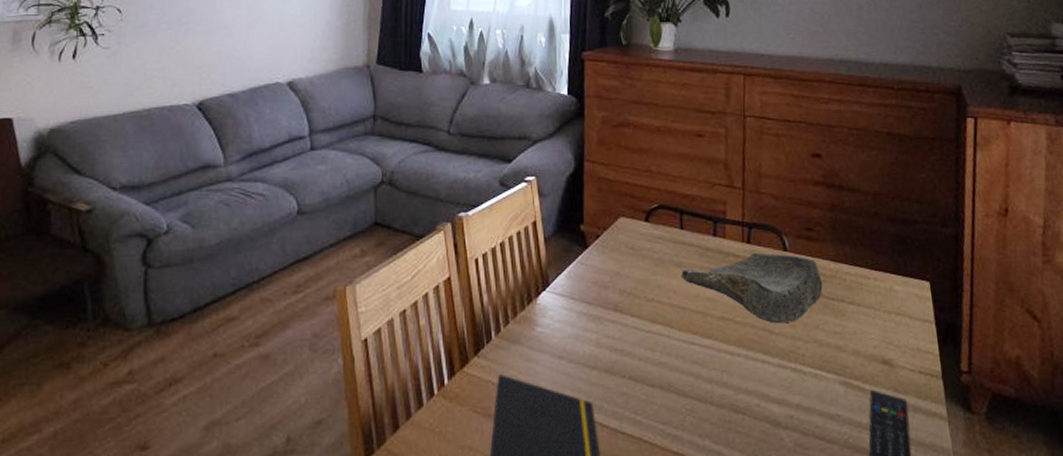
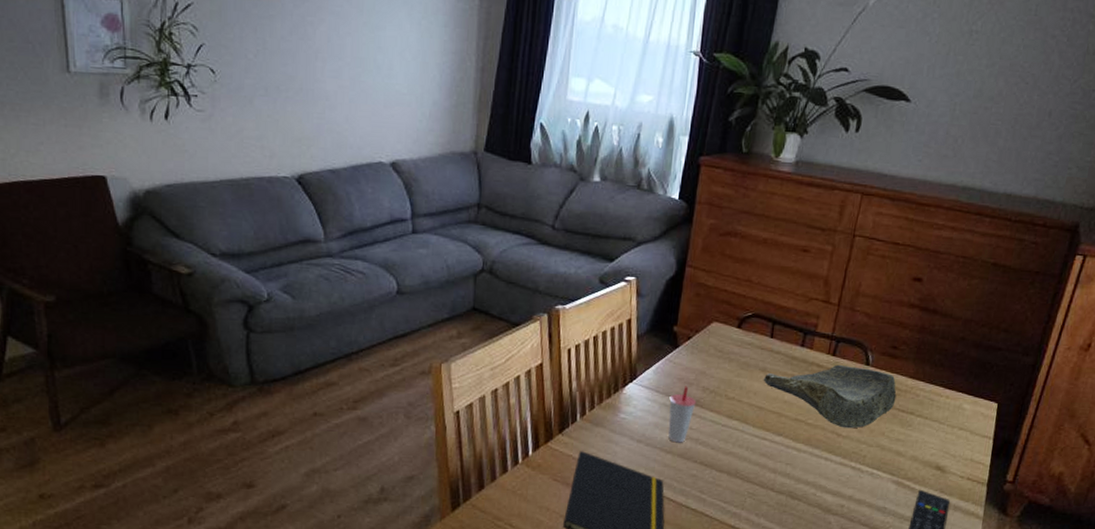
cup: none [586,290,615,356] -> present [668,386,697,443]

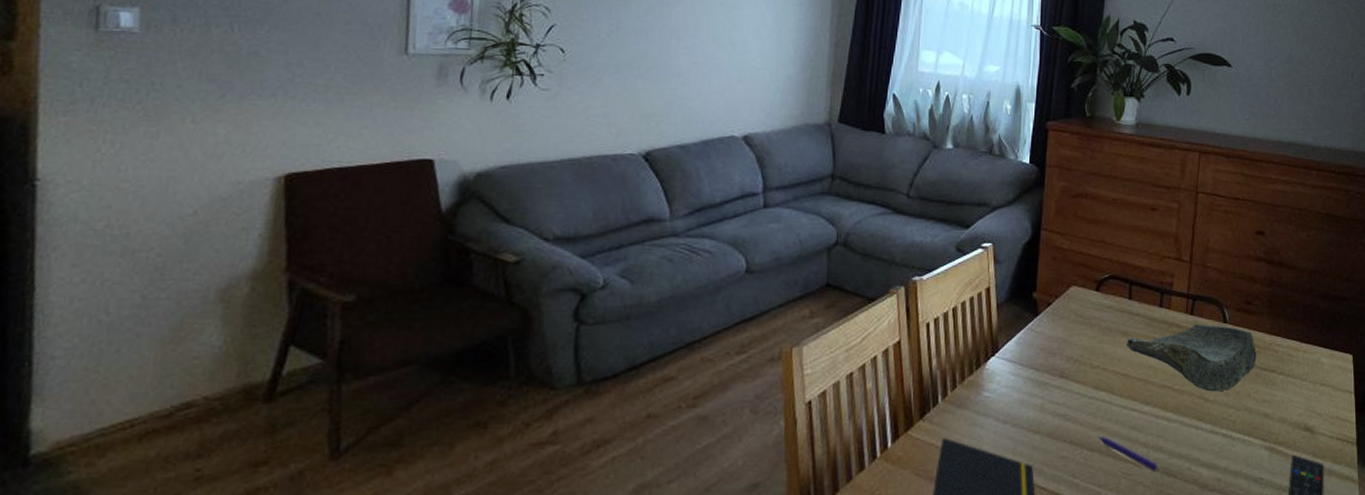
cup: present [668,386,697,443] -> none [1033,356,1061,421]
pen: none [727,459,785,494] -> present [1097,435,1159,471]

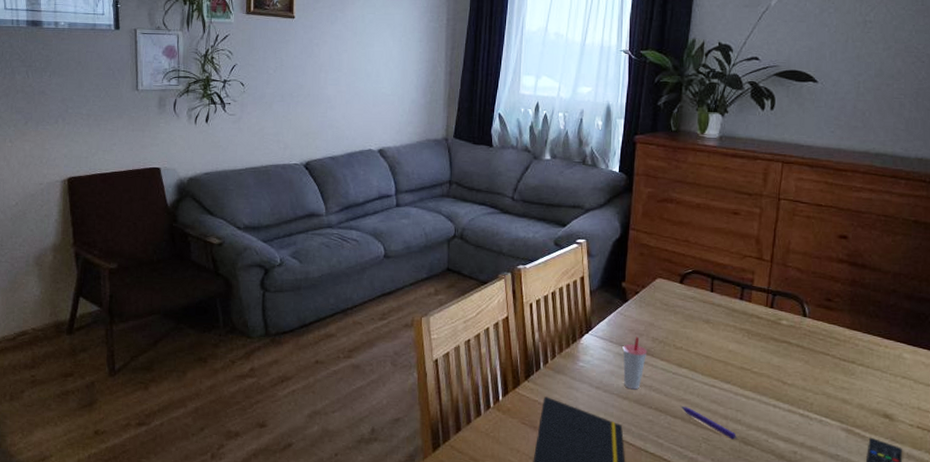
cup: none [1033,356,1061,421] -> present [622,336,648,390]
decorative bowl: present [1126,323,1257,392] -> none [707,316,836,377]

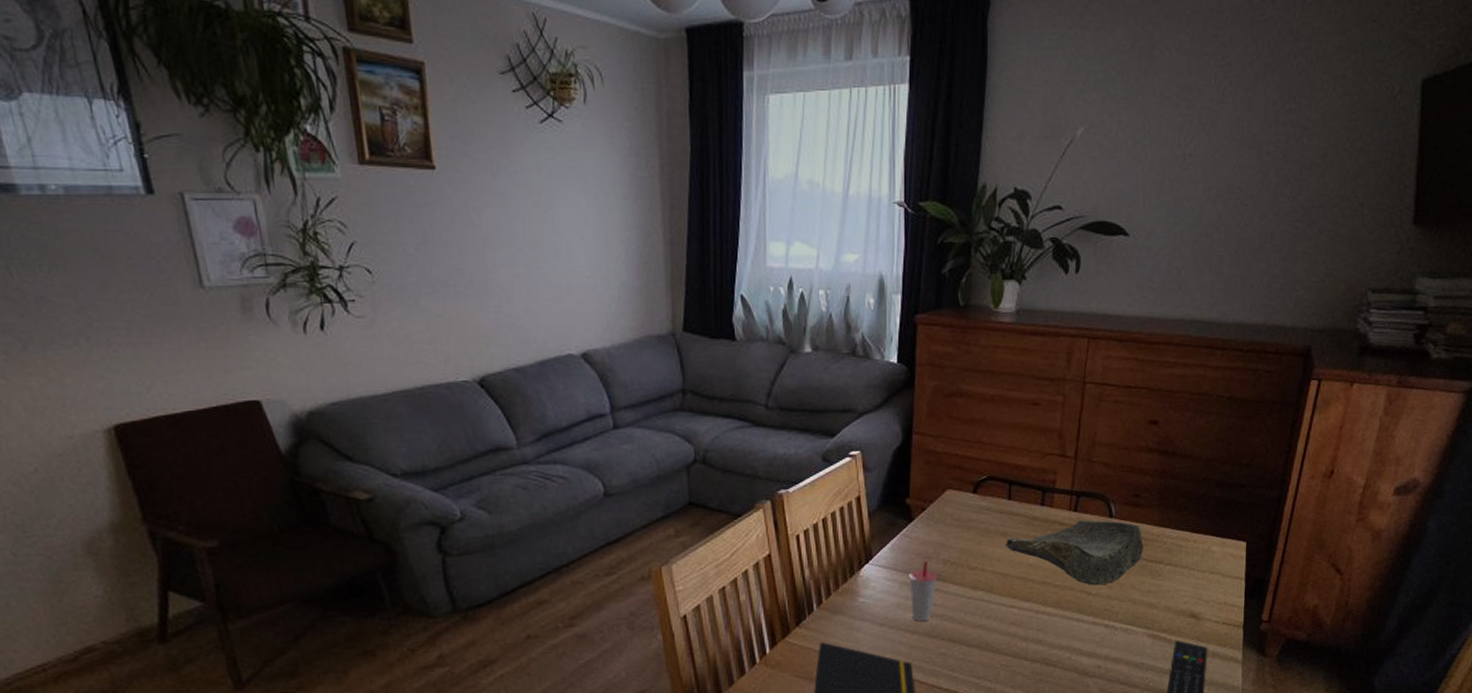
pen: present [680,405,738,440] -> none [976,632,1039,662]
decorative bowl: none [707,316,836,377] -> present [1005,520,1143,586]

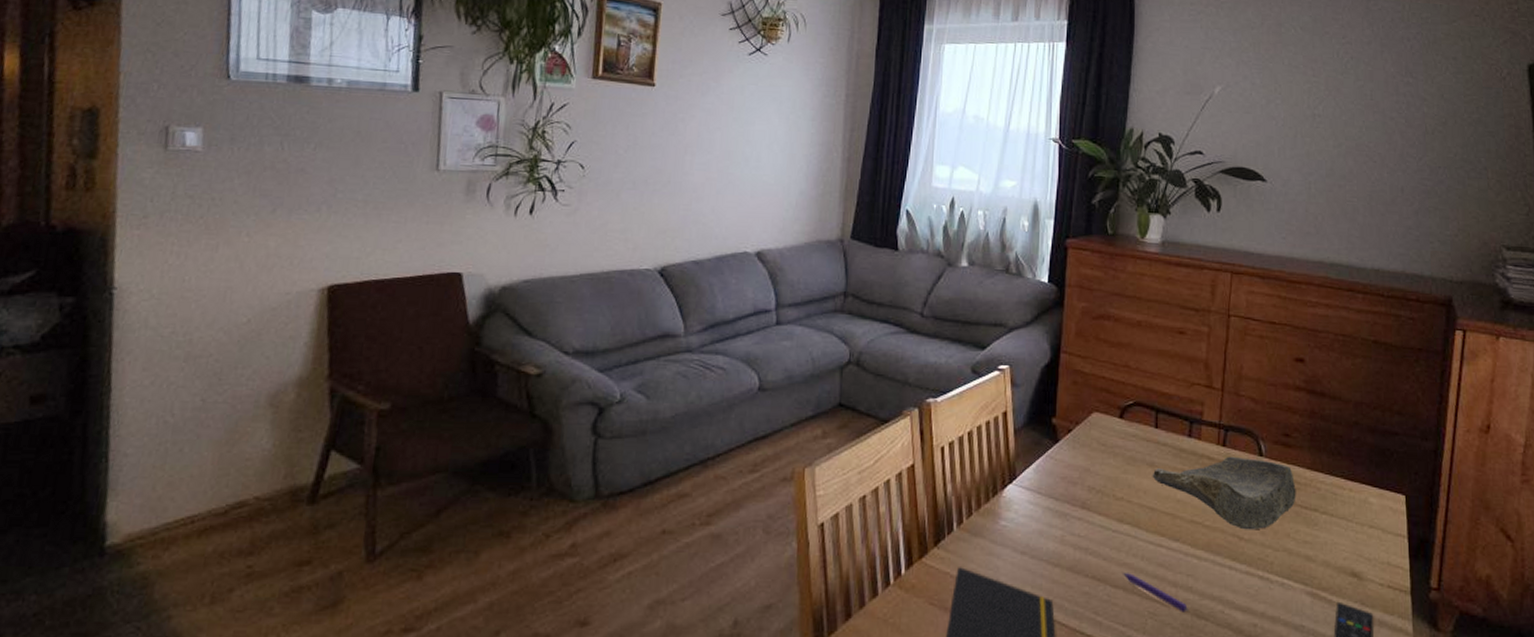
cup: present [909,560,938,622] -> none [1053,486,1083,554]
pen: none [976,632,1039,662] -> present [1122,572,1189,613]

